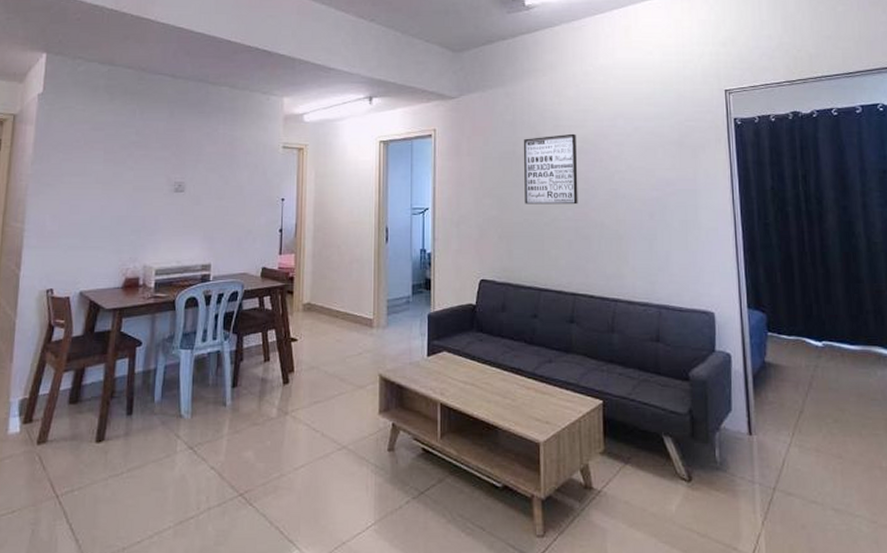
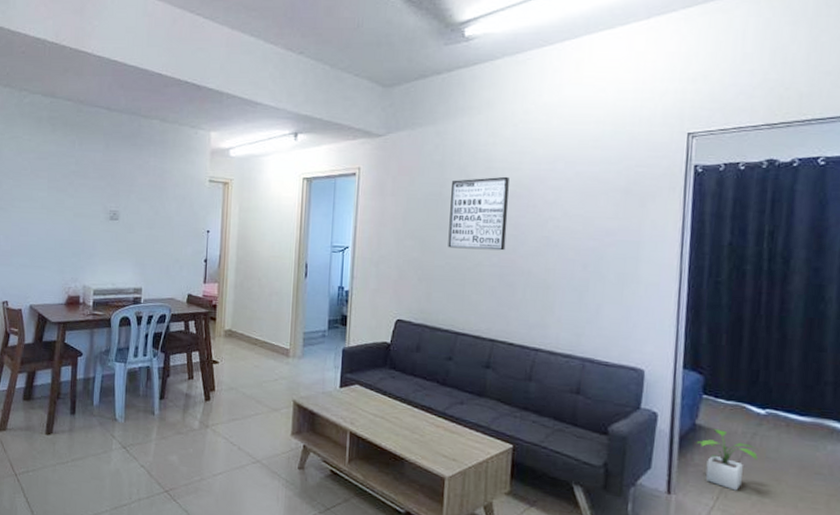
potted plant: none [768,365,822,425] -> present [696,429,758,491]

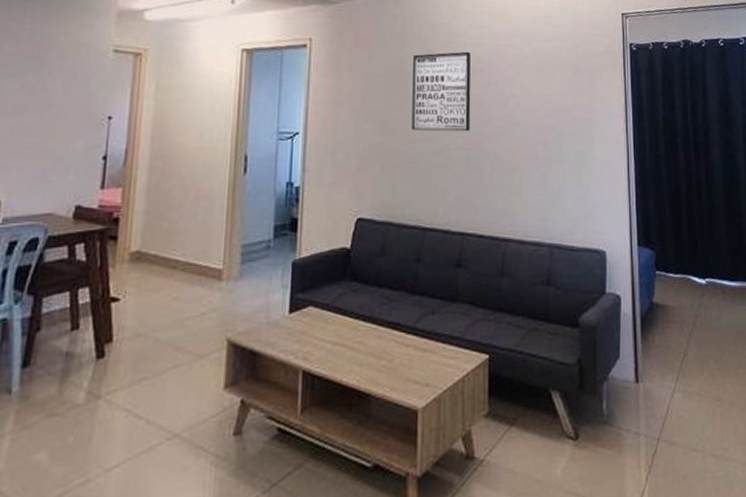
potted plant: present [696,429,758,491] -> none [655,305,704,368]

